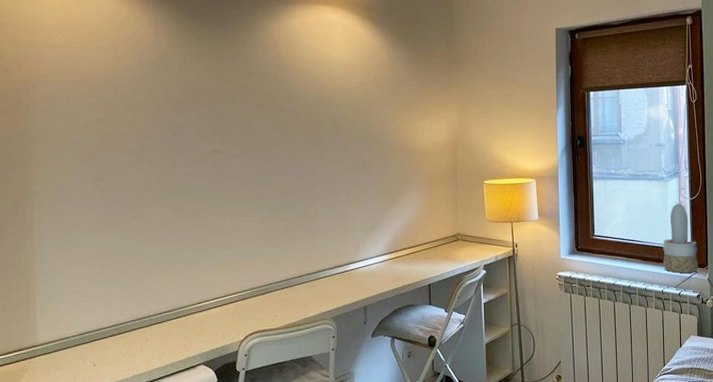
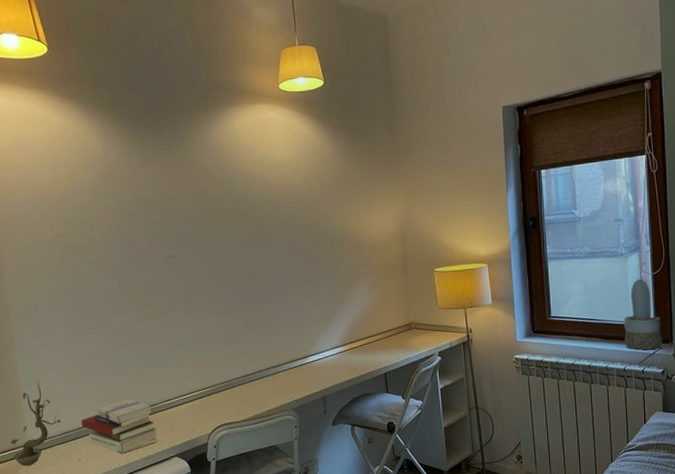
plant: none [17,275,79,370] -> present [10,380,62,466]
books: none [100,299,185,360] -> present [81,398,158,454]

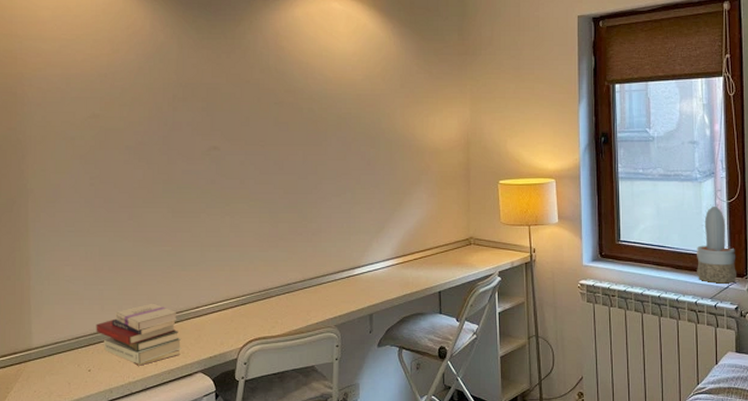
plant: present [10,380,62,466] -> none [12,276,74,374]

